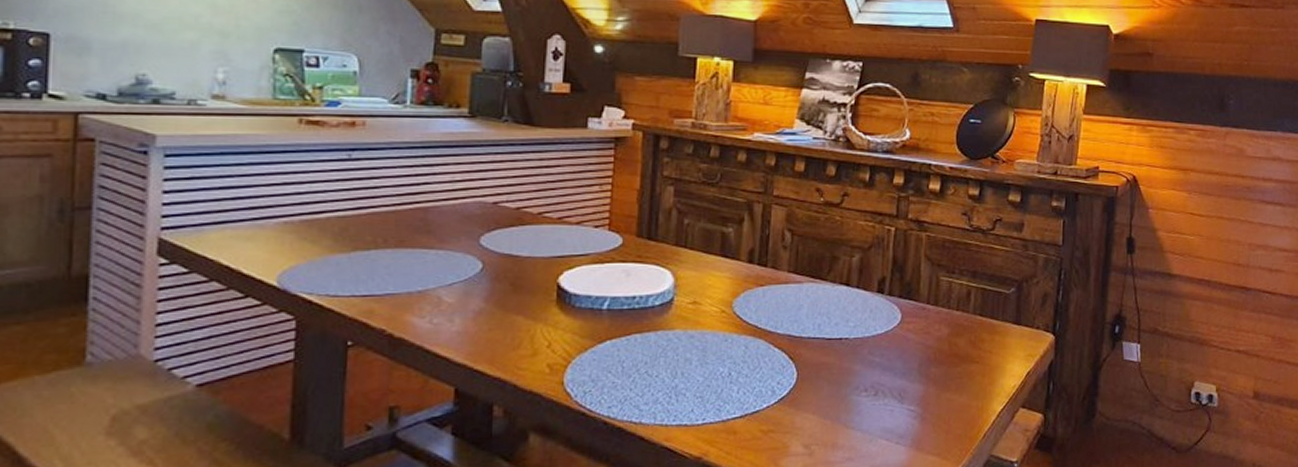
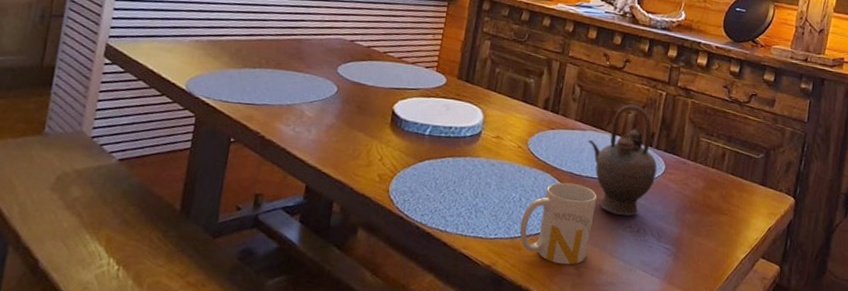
mug: none [733,347,823,445] -> present [519,182,597,265]
teapot: none [806,246,892,378] -> present [588,104,657,216]

